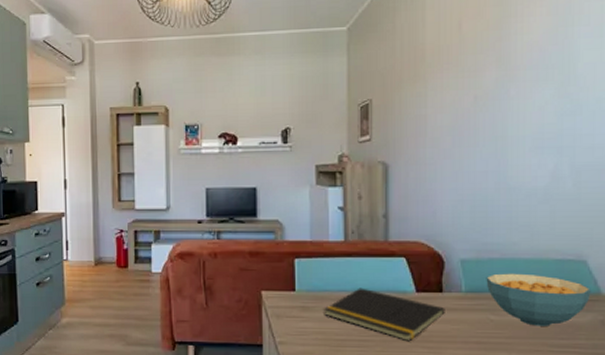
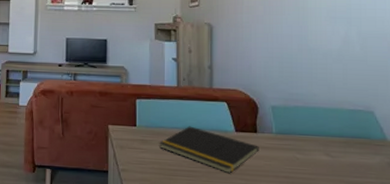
cereal bowl: present [486,273,591,326] -> none [292,119,378,166]

